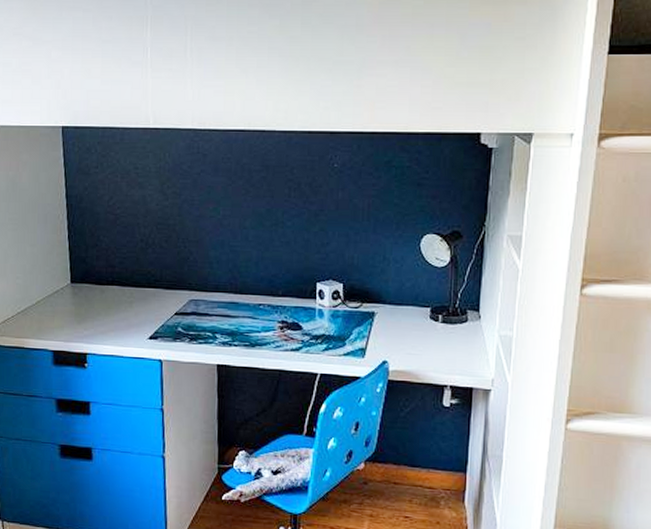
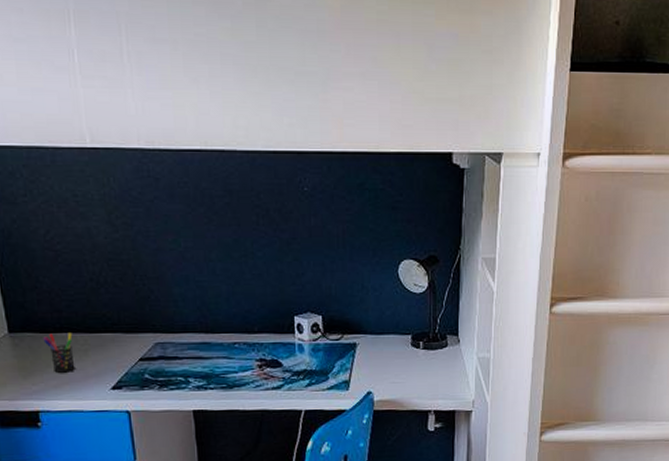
pen holder: none [97,285,121,321] -> present [43,333,75,373]

